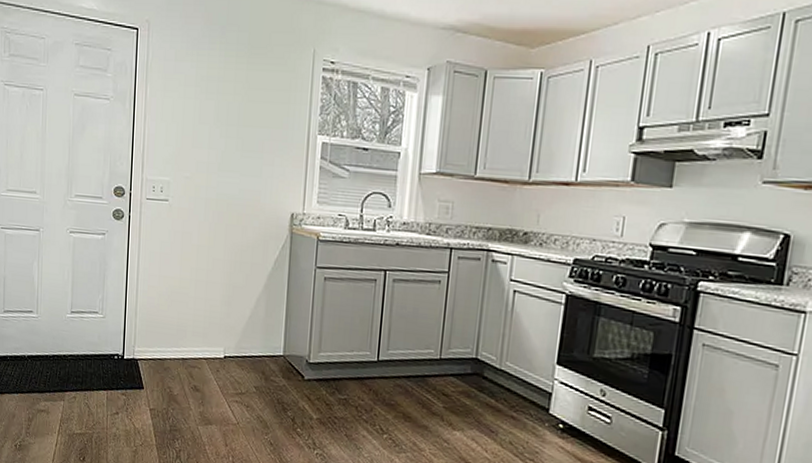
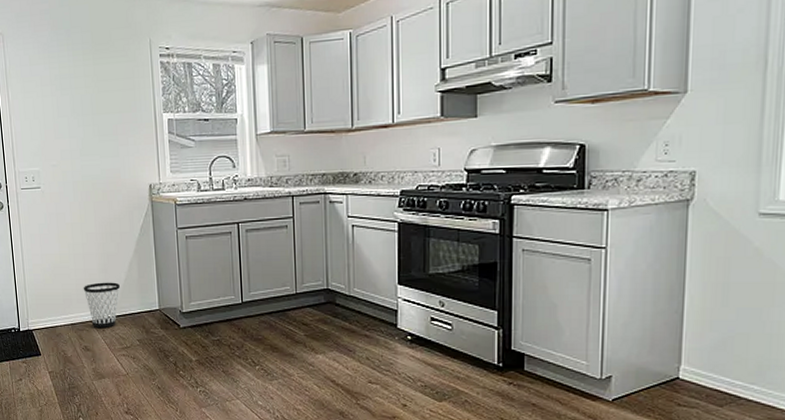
wastebasket: none [201,316,243,369] -> present [83,282,120,329]

